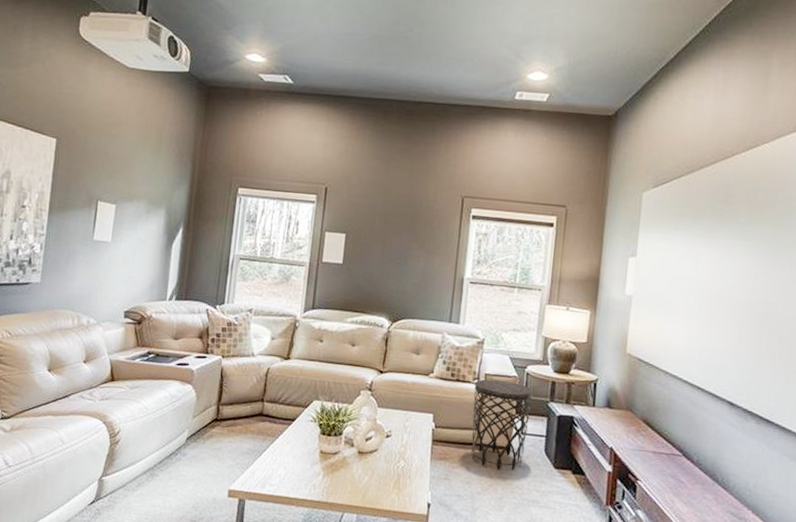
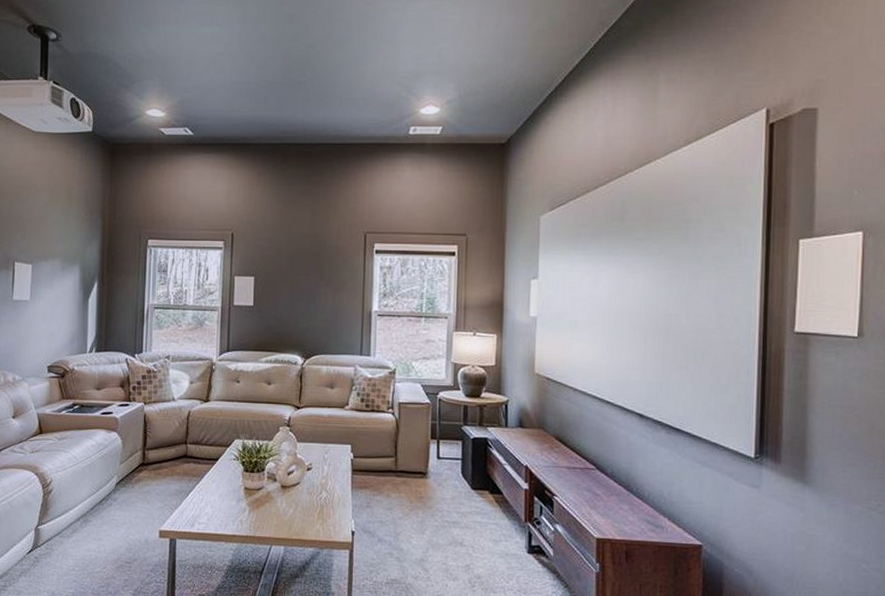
side table: present [471,379,533,471] -> none [389,407,447,496]

